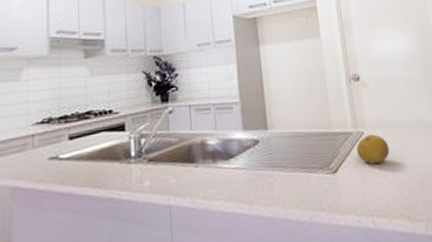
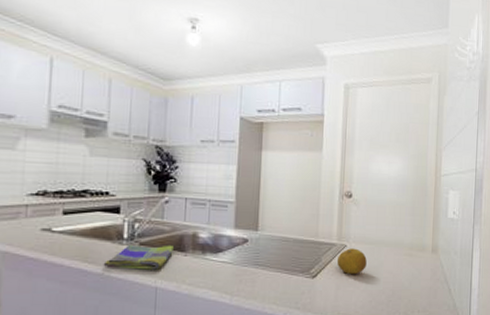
dish towel: none [113,158,183,191] -> present [103,244,174,270]

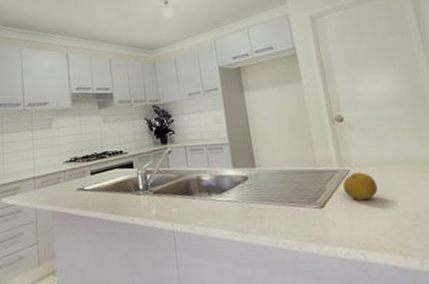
dish towel: present [103,244,174,270] -> none [127,191,183,217]

